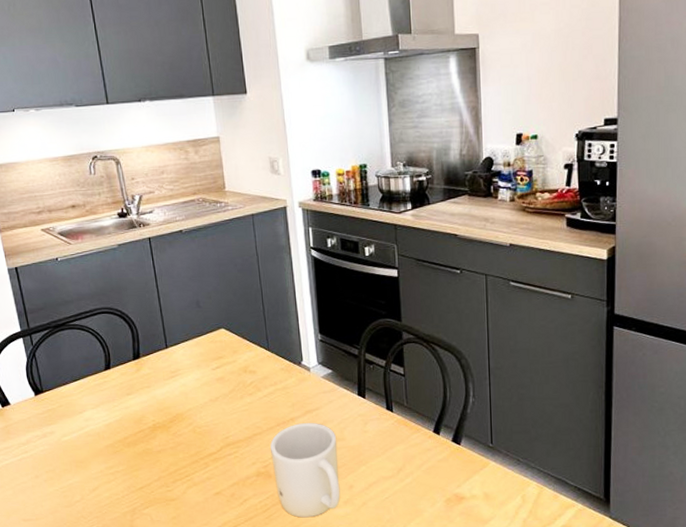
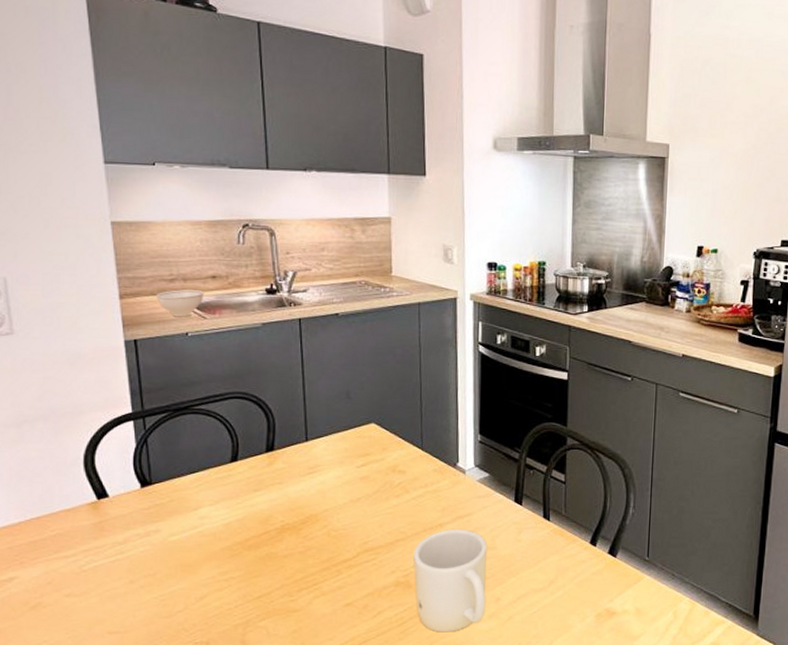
bowl: none [29,219,67,245] -> present [157,289,204,317]

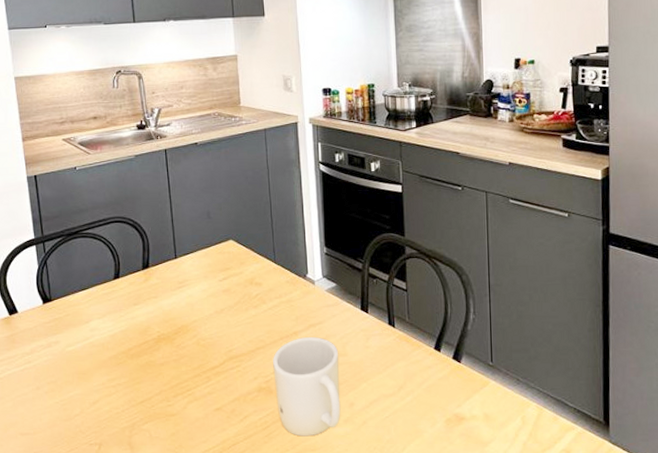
bowl: present [157,289,204,317] -> none [51,130,88,154]

